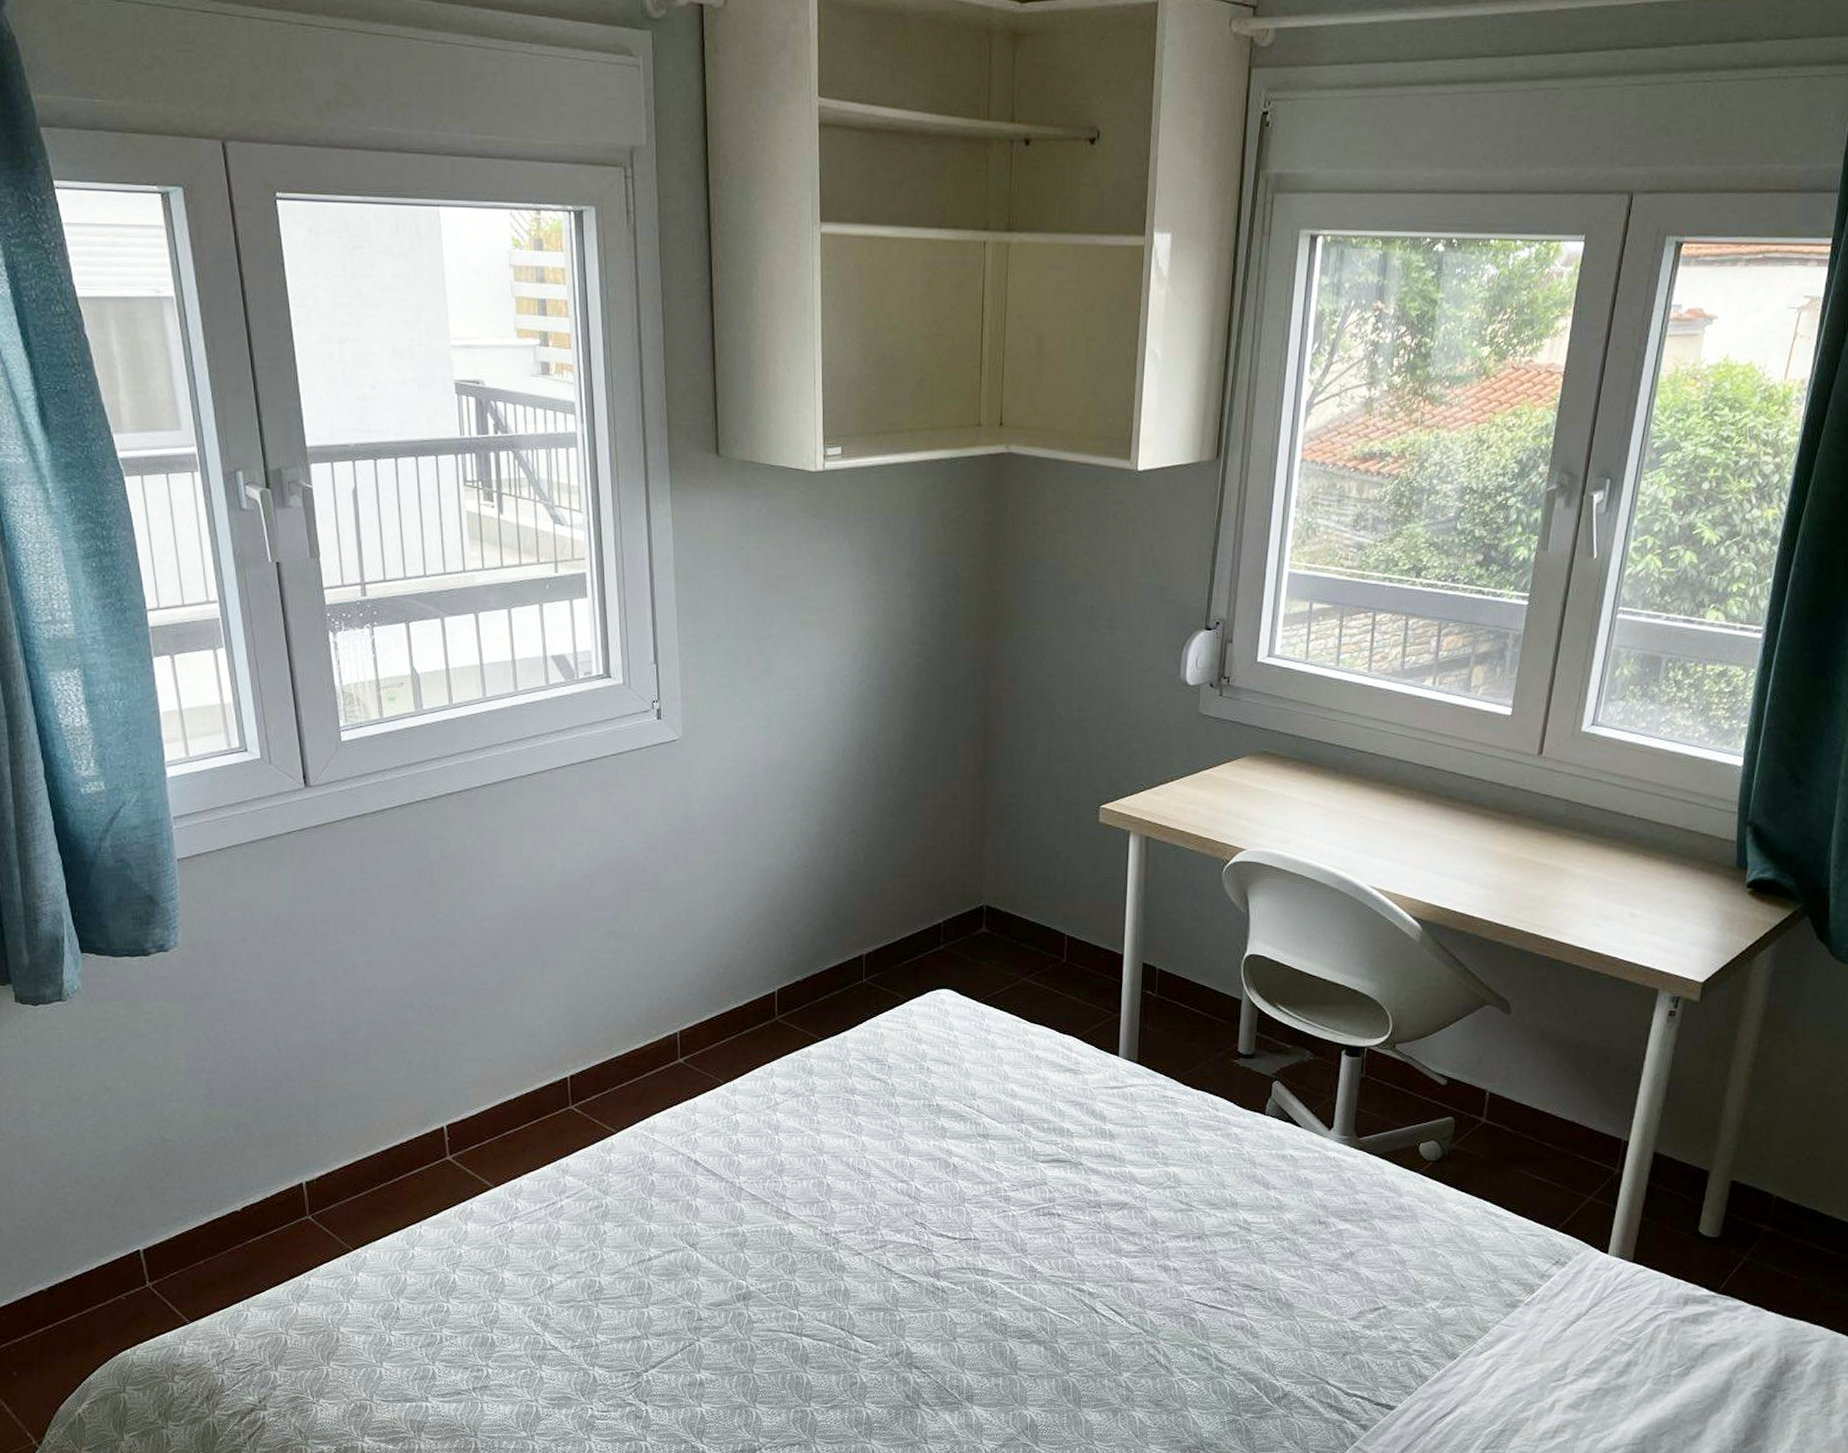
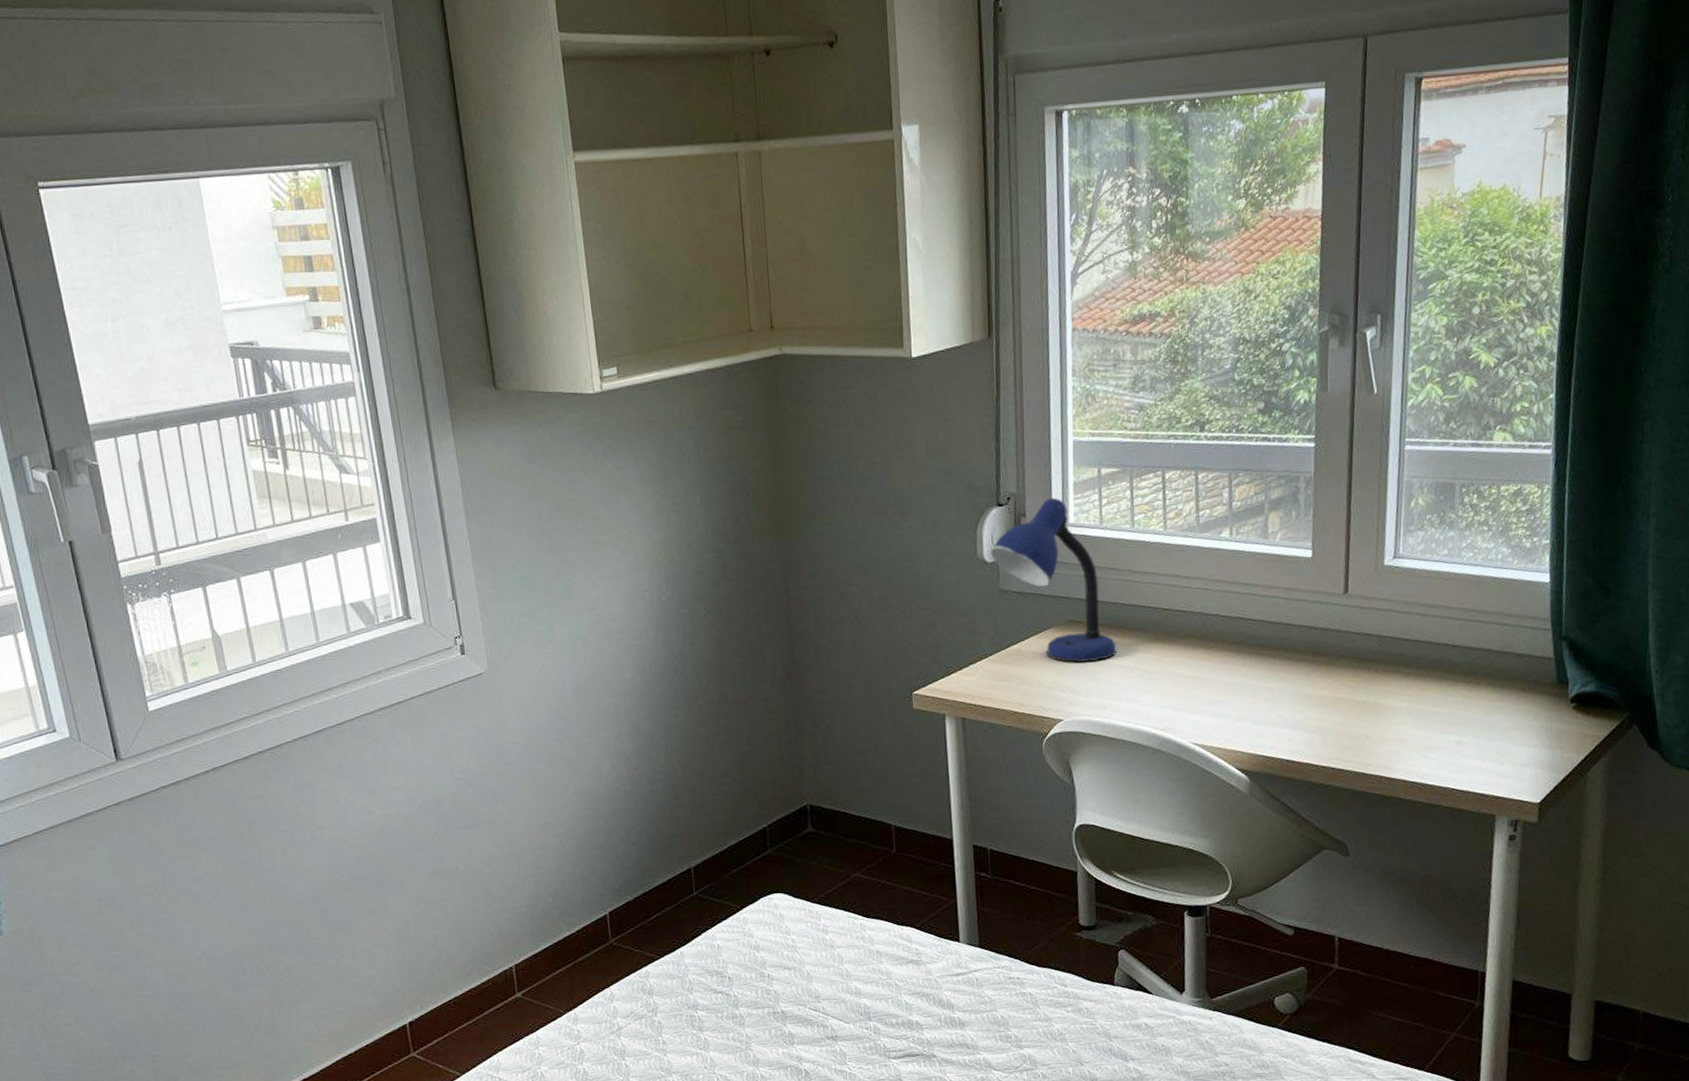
desk lamp: none [1193,627,1307,796] -> present [990,497,1117,663]

